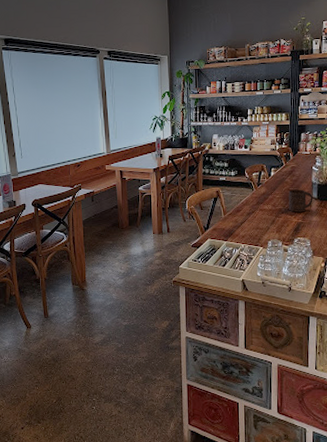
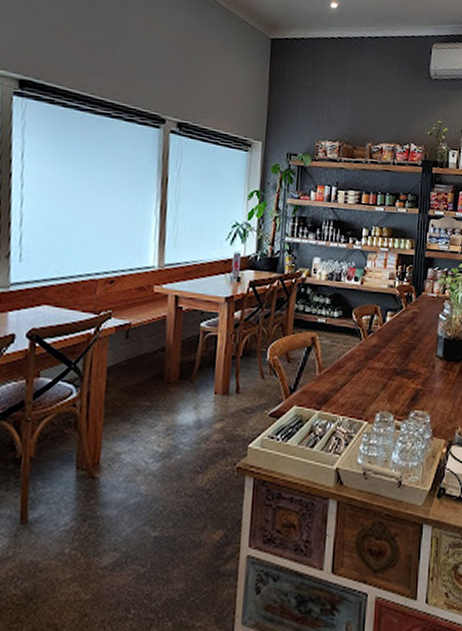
cup: present [289,189,313,212] -> none [406,343,438,375]

